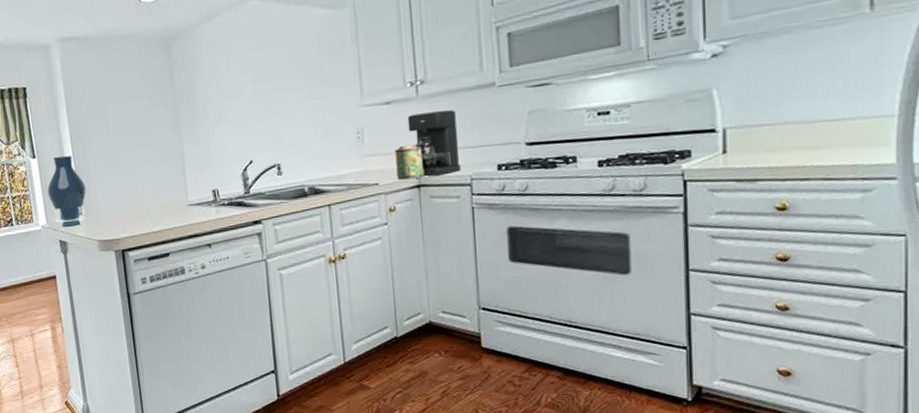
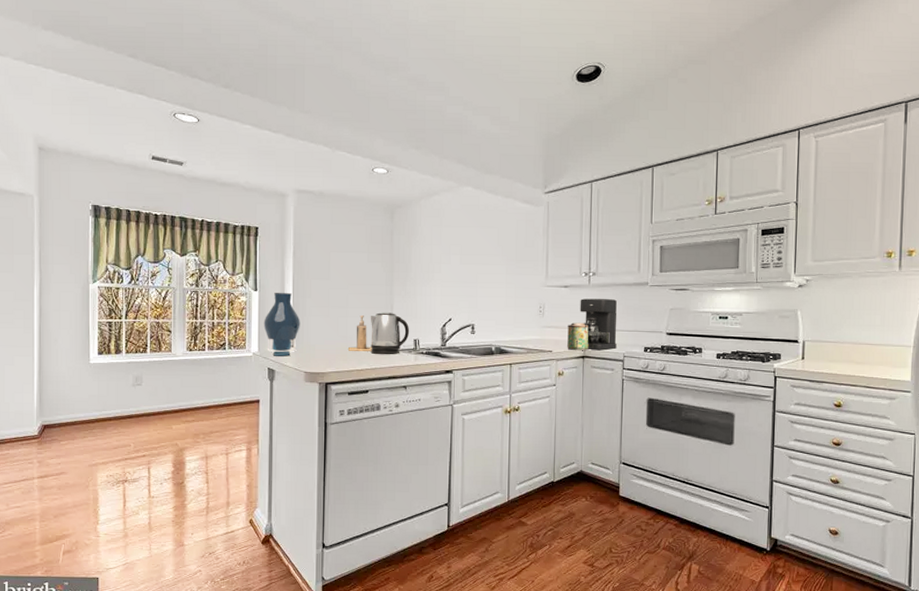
soap dispenser: none [141,169,168,212] -> present [349,314,373,351]
kettle: none [159,162,207,212] -> present [370,311,410,355]

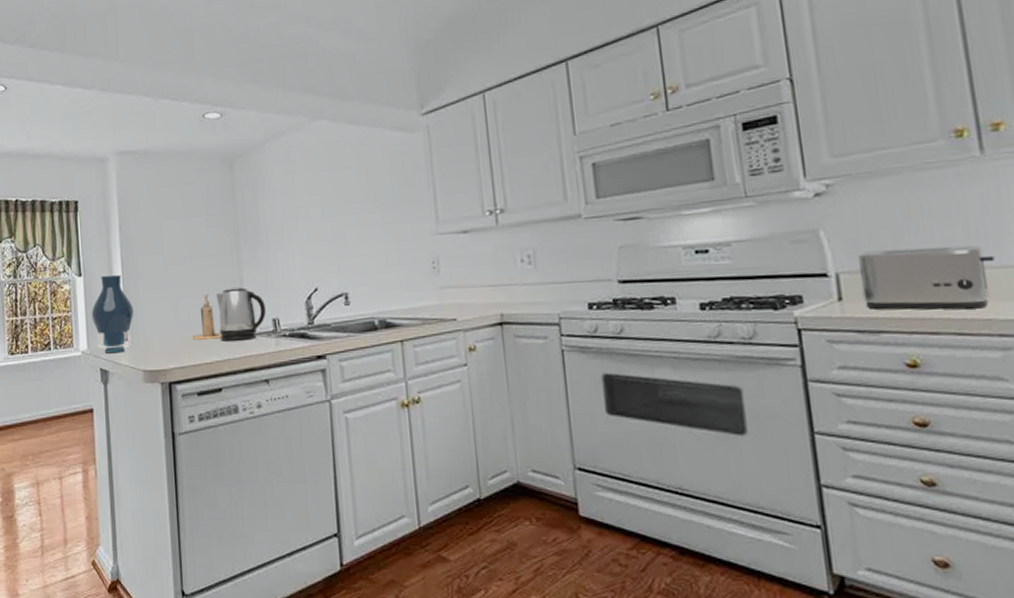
canister: present [567,322,589,350] -> none [474,277,508,316]
coffee maker: present [580,298,617,351] -> none [487,242,547,313]
toaster: none [817,328,896,372] -> present [859,245,995,310]

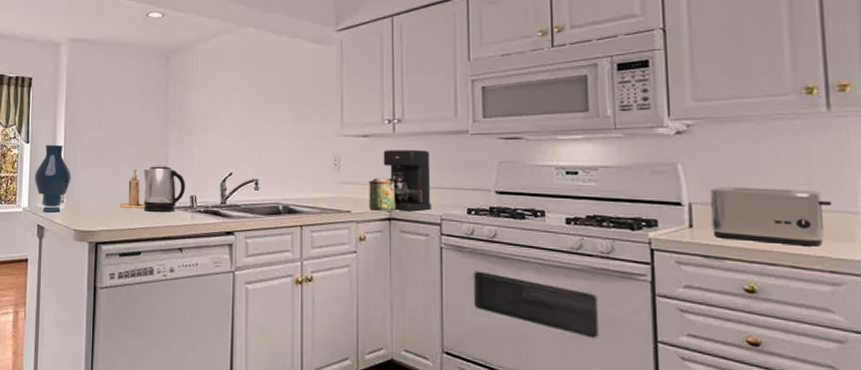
canister: none [474,277,508,316] -> present [369,178,396,211]
coffee maker: none [487,242,547,313] -> present [383,150,431,212]

